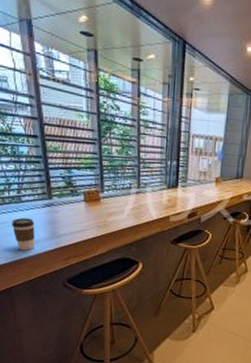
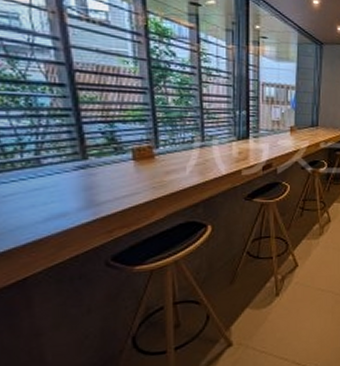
coffee cup: present [11,217,35,251] -> none [25,185,62,227]

